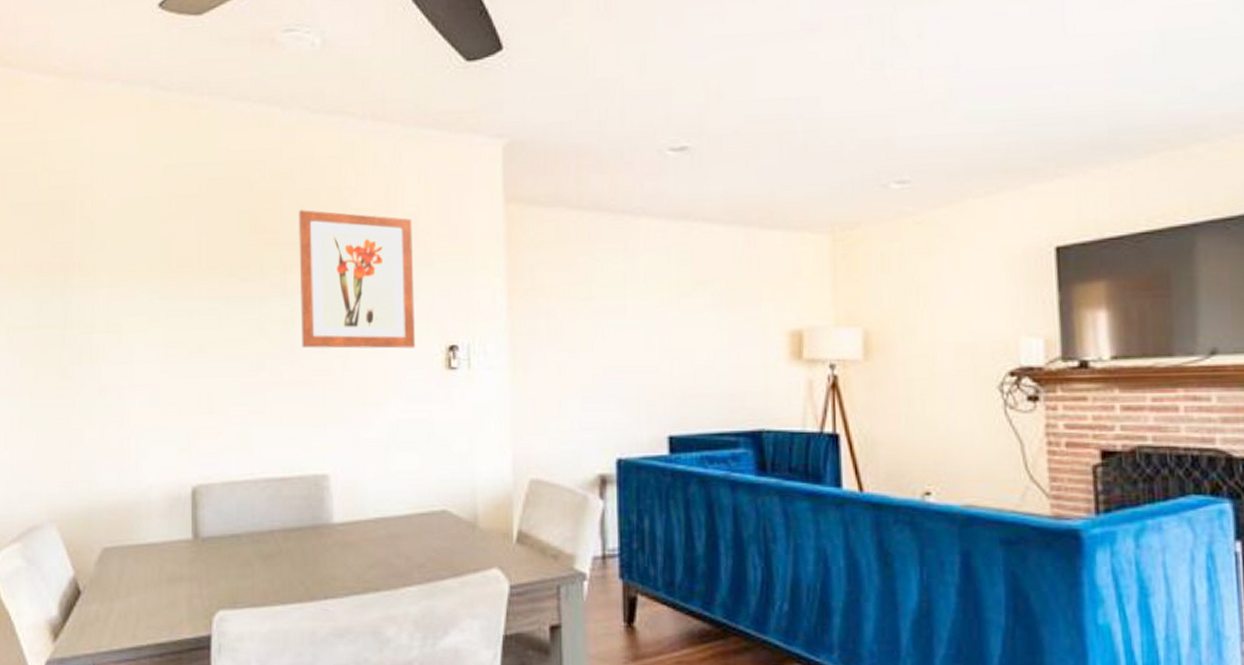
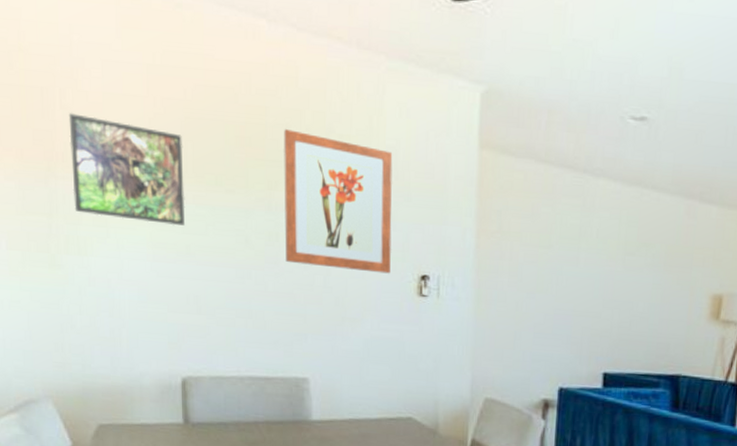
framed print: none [87,222,199,323] -> present [68,113,186,226]

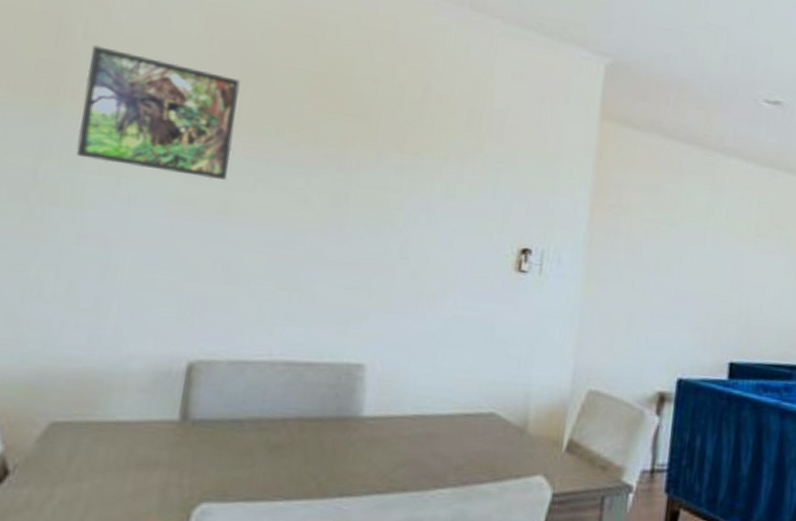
wall art: present [284,129,393,274] -> none [353,83,500,246]

